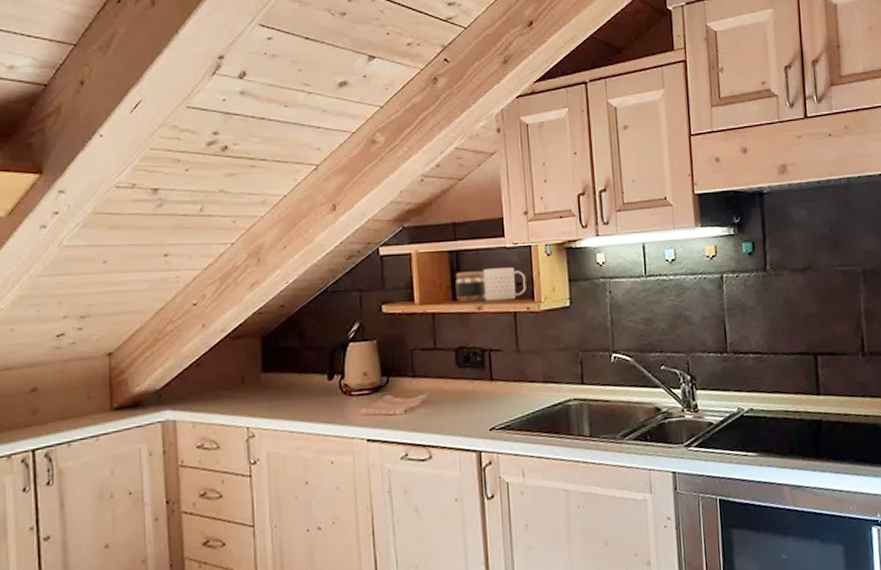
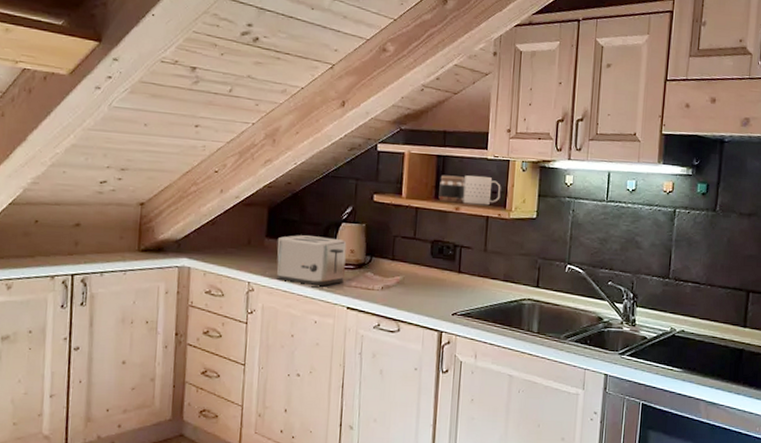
toaster: none [276,362,359,422] -> present [276,235,347,287]

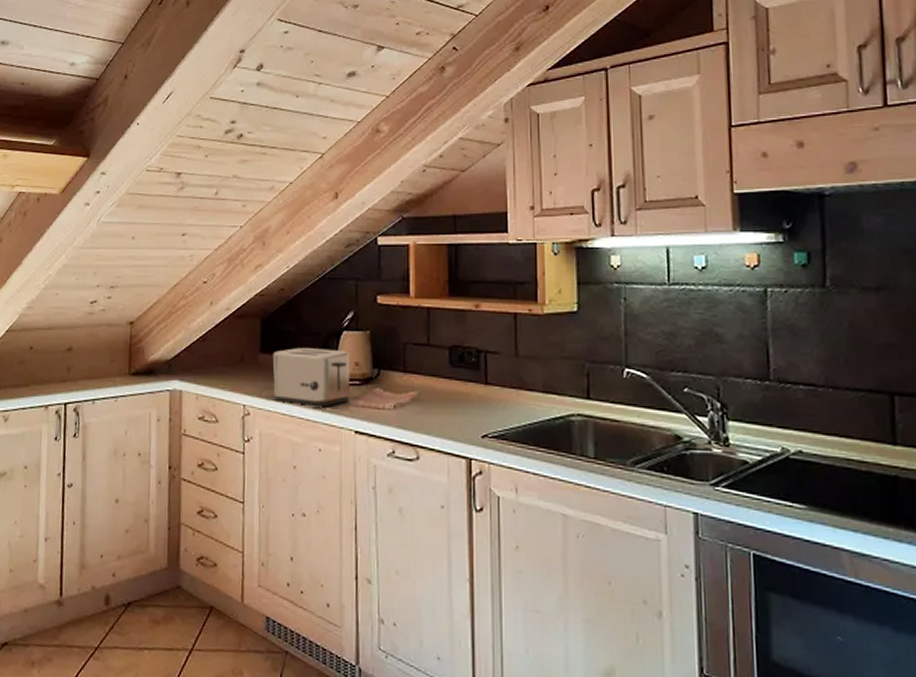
jar: present [438,175,465,204] -> none [453,267,485,299]
mug: present [463,175,501,206] -> none [483,265,529,300]

